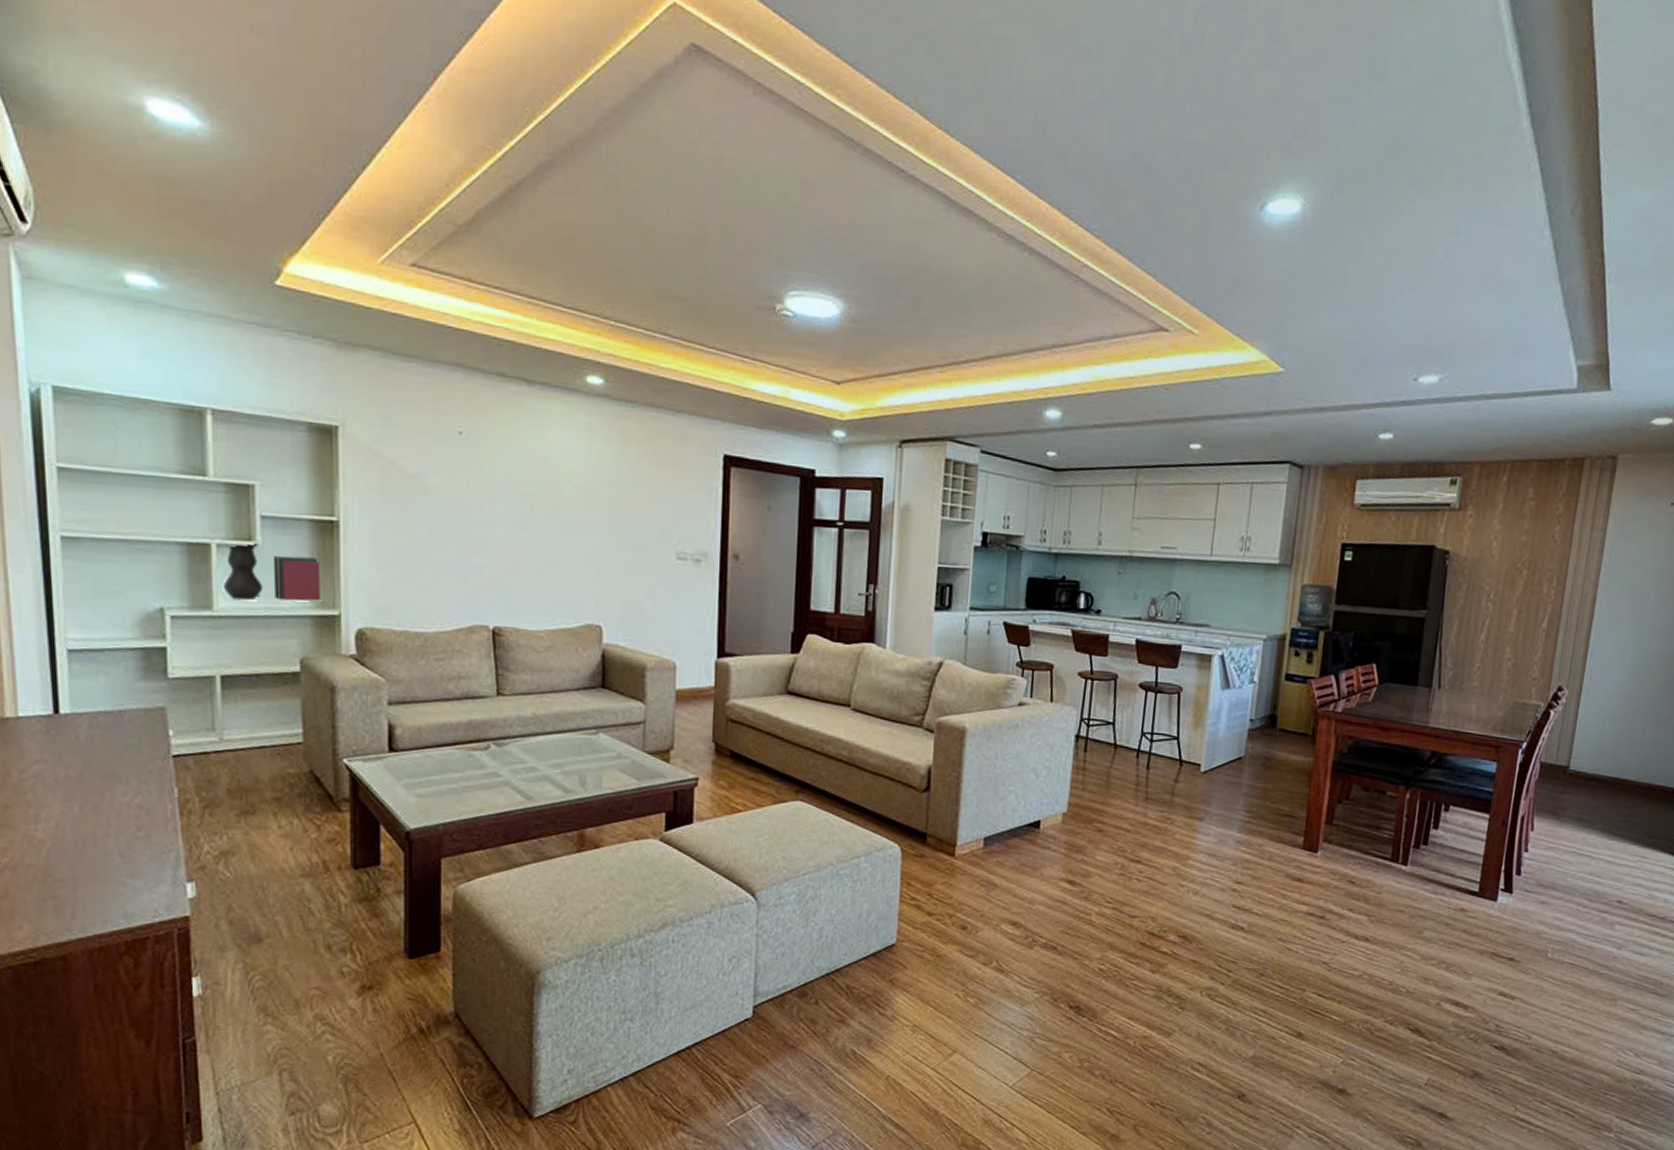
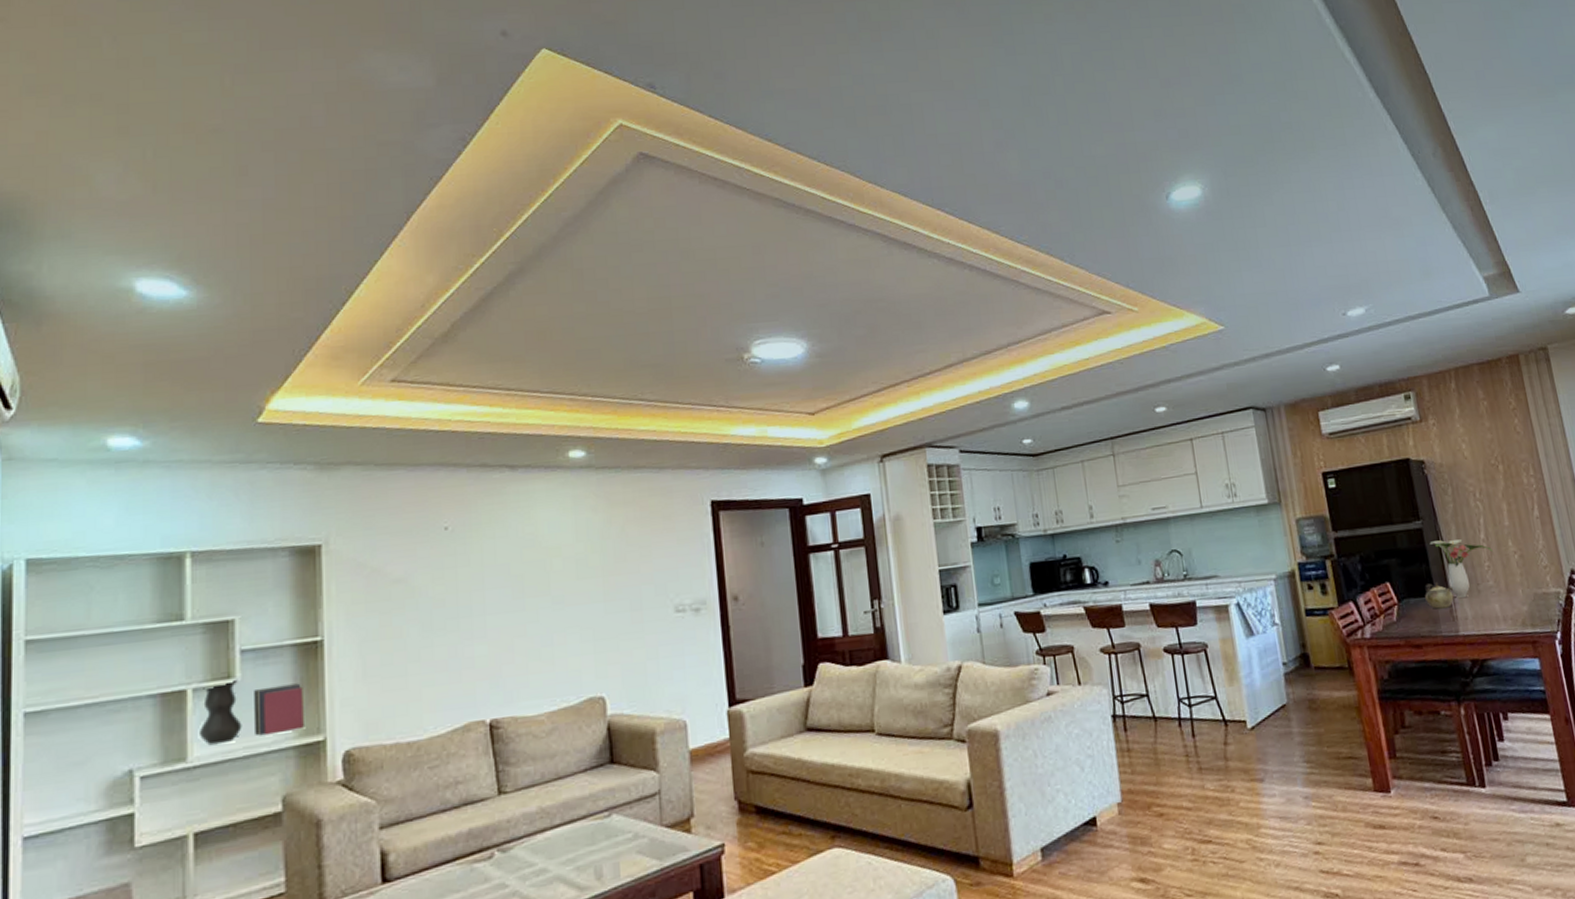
teapot: none [1406,672,1437,699] -> present [1425,581,1454,609]
flower arrangement: none [1428,633,1488,692] -> present [1429,539,1493,598]

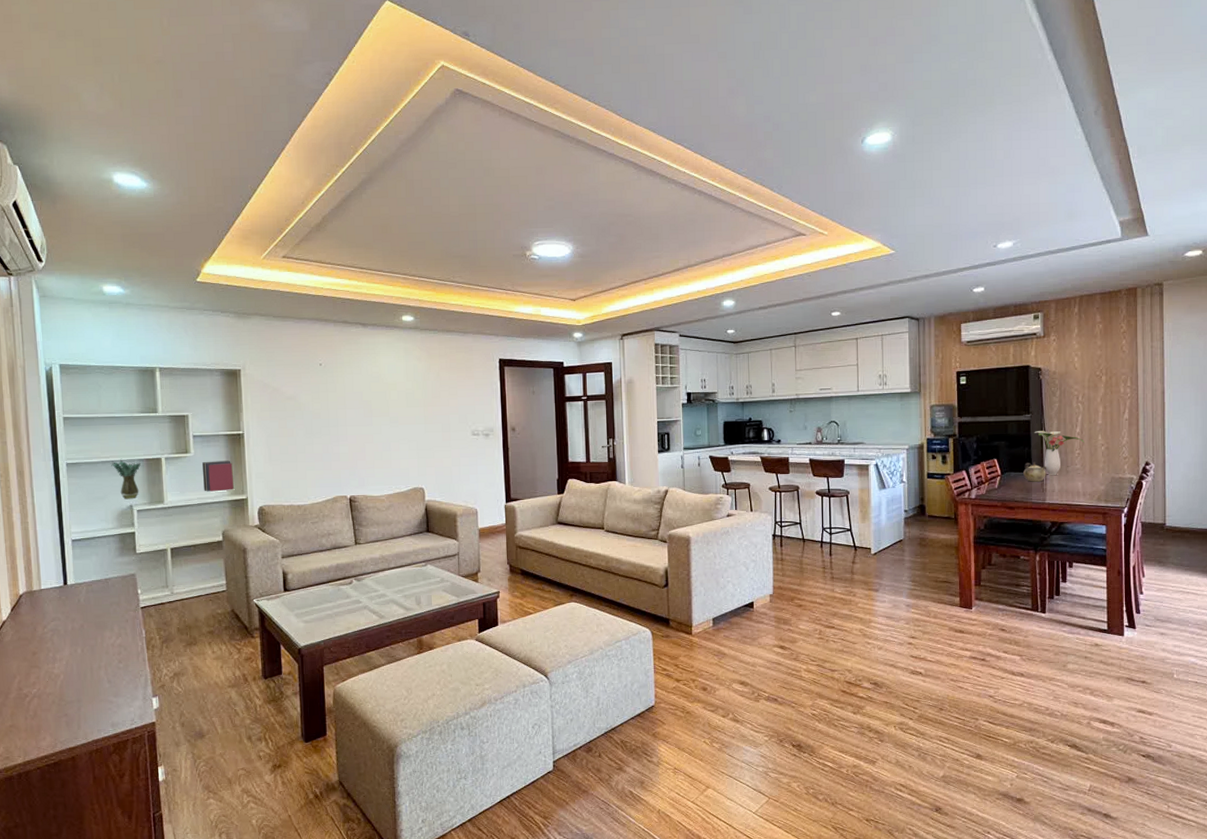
vase: none [101,697,151,762] -> present [111,459,141,500]
vase: present [200,680,242,746] -> none [171,455,196,495]

